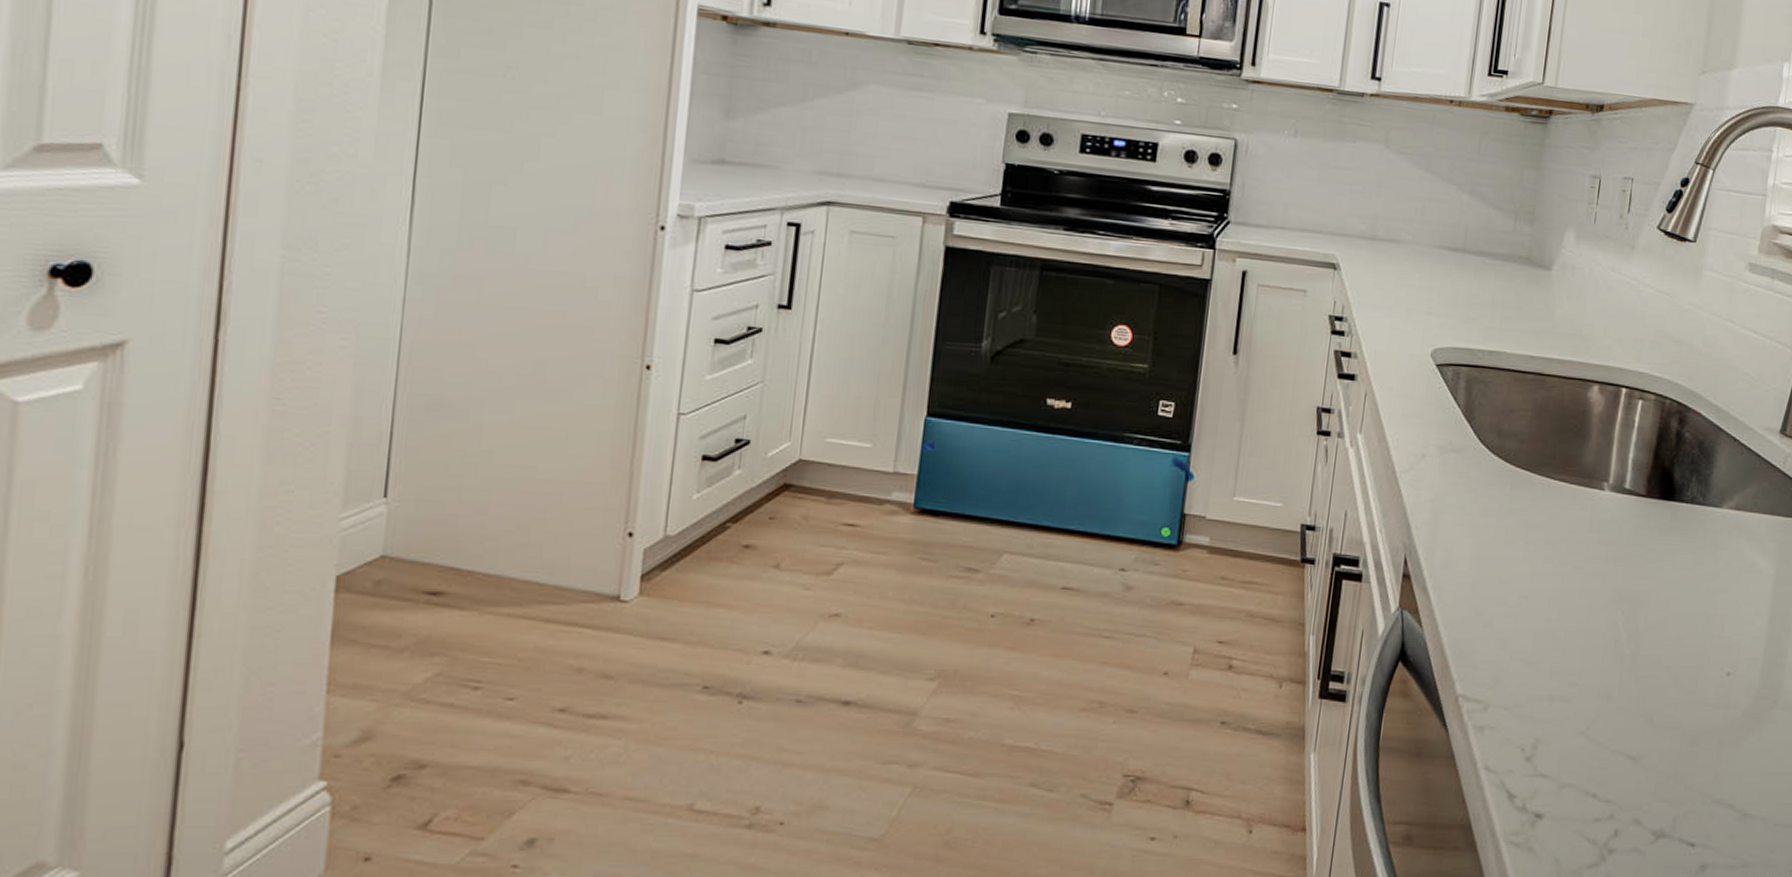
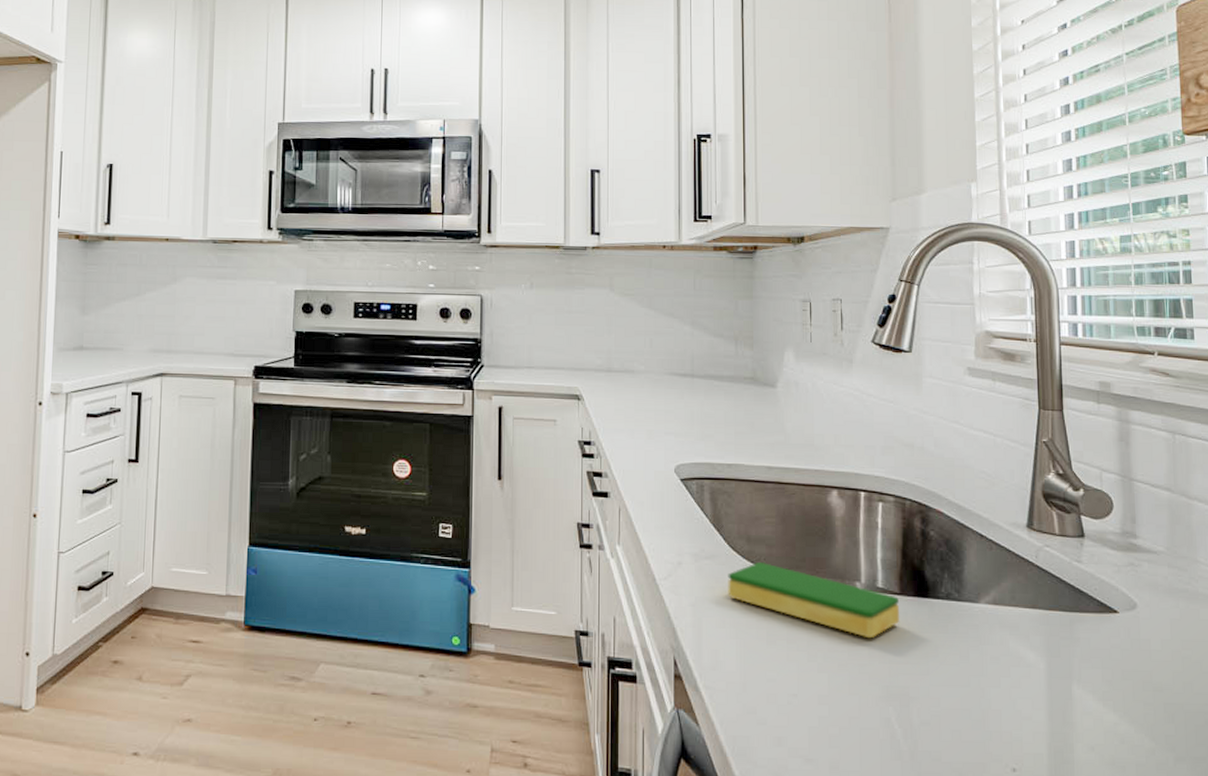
dish sponge: none [1470,457,1644,541] -> present [728,561,899,639]

